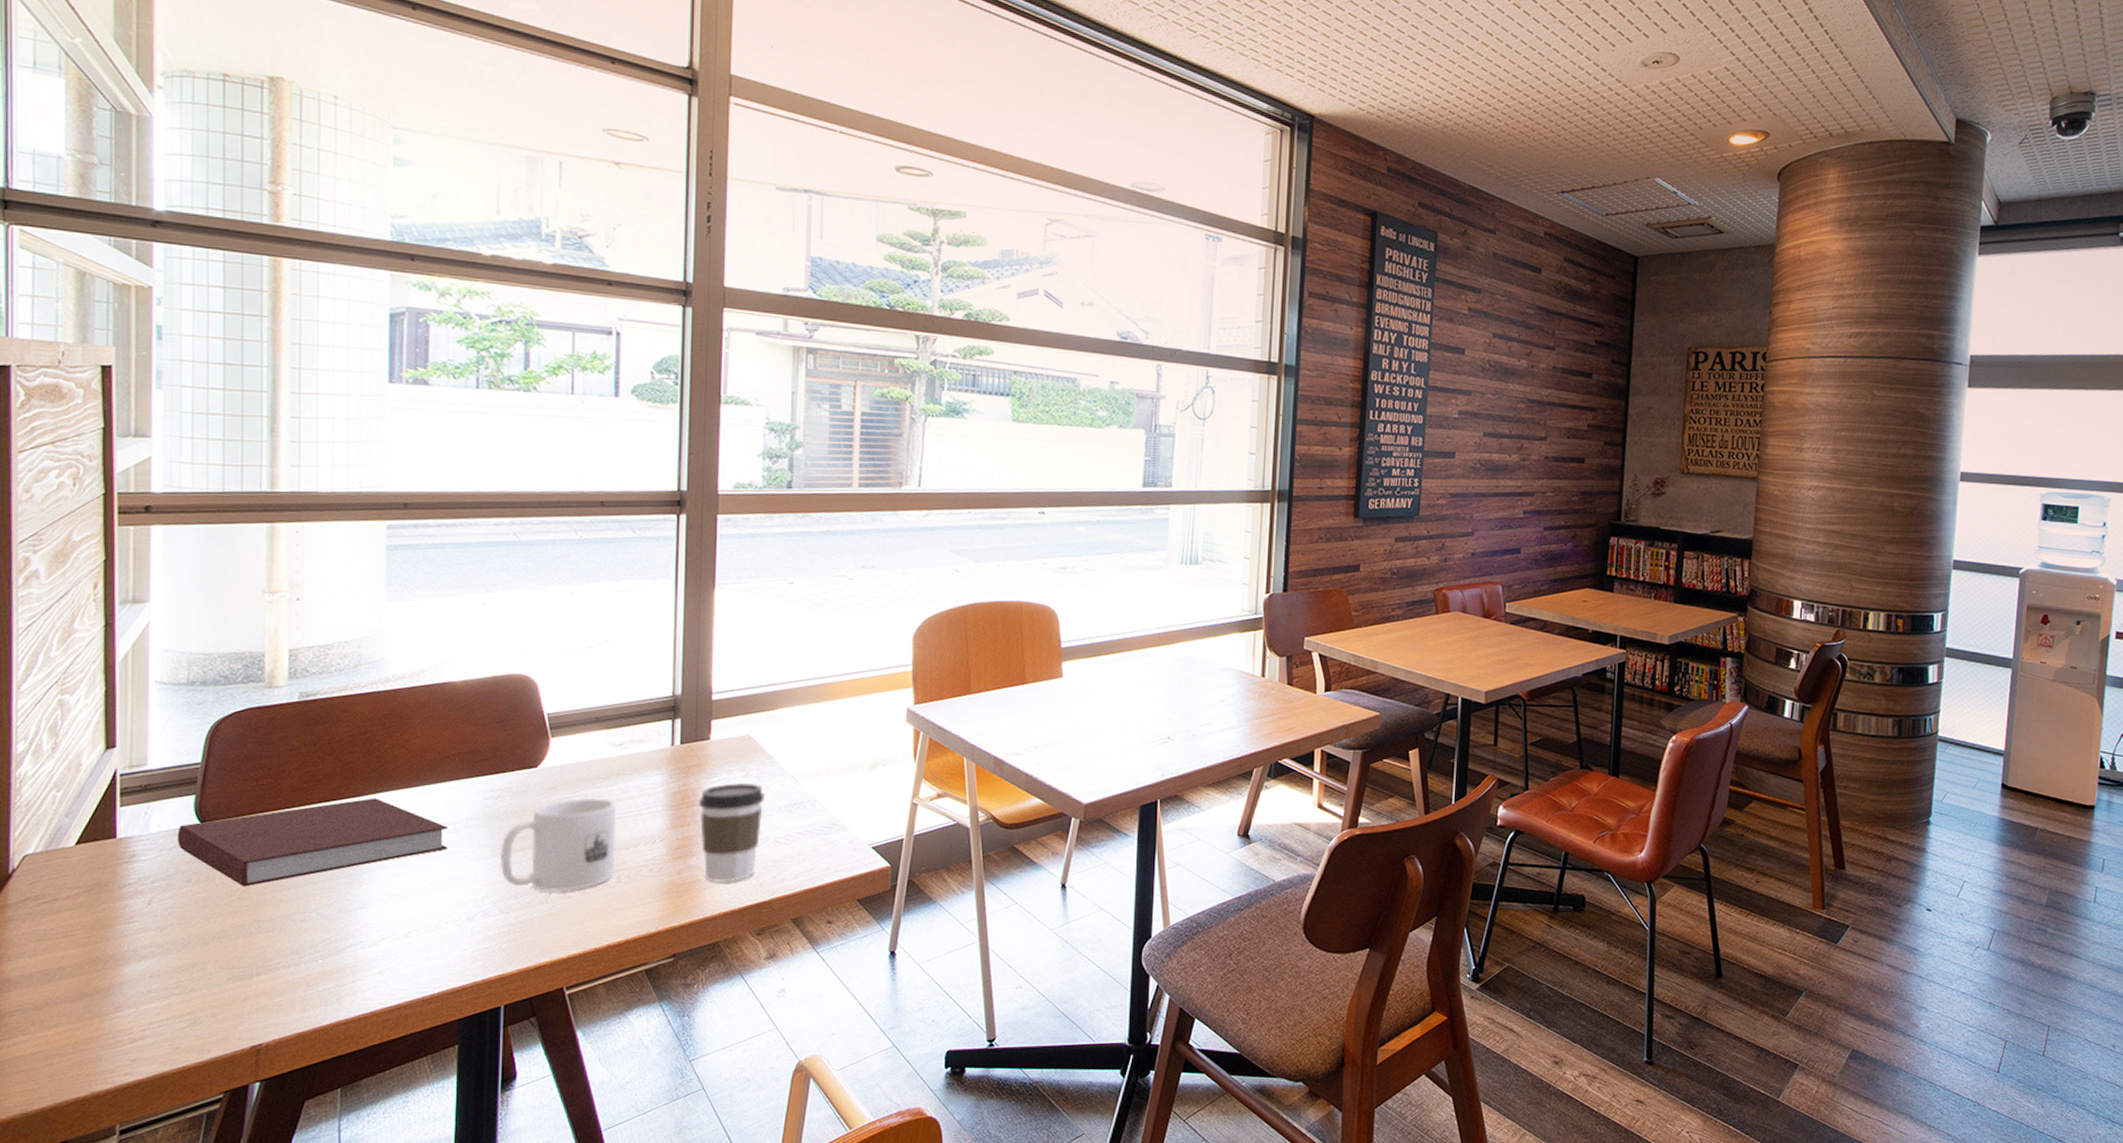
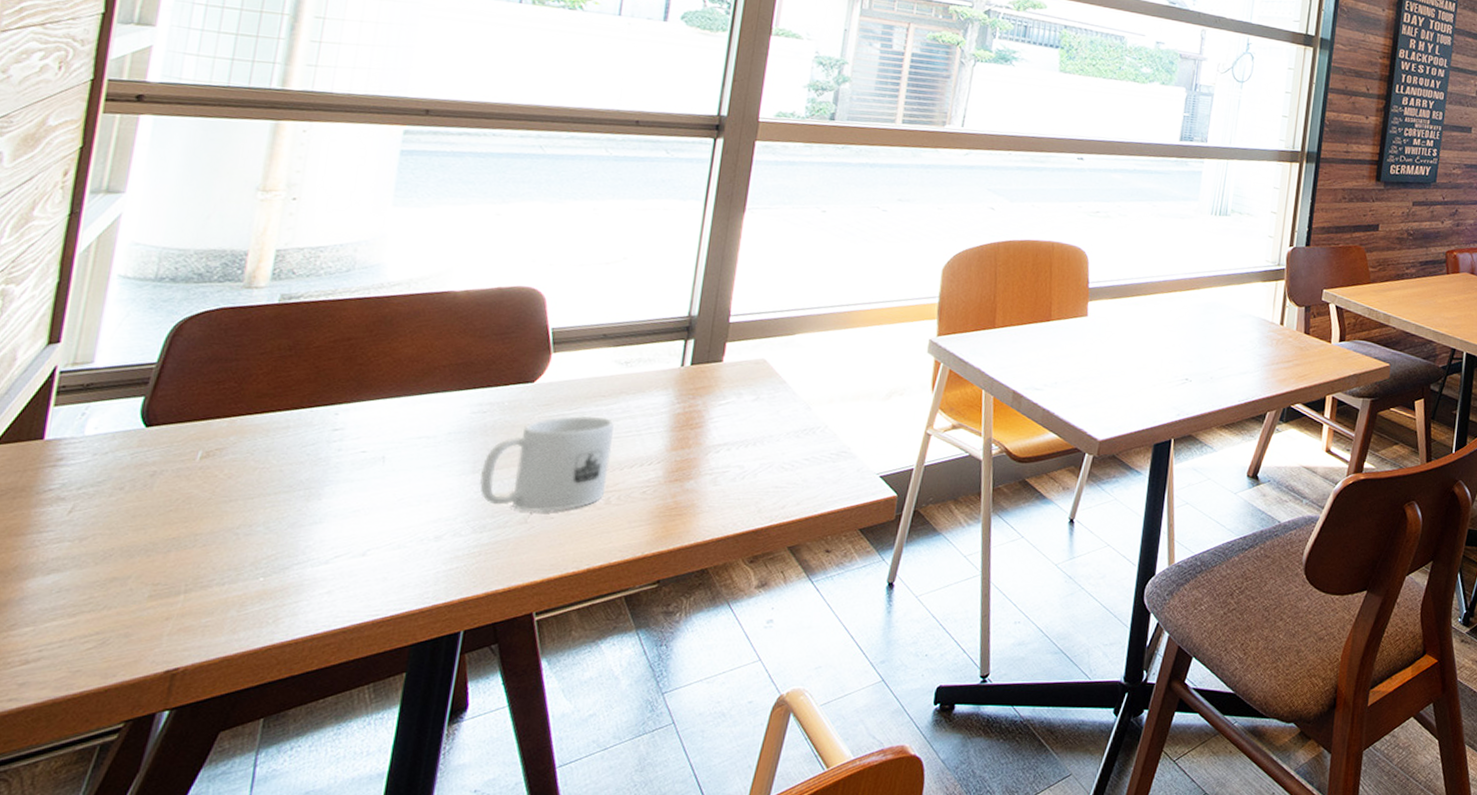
notebook: present [177,798,449,887] -> none [115,407,428,497]
coffee cup: present [698,783,766,883] -> none [700,406,775,508]

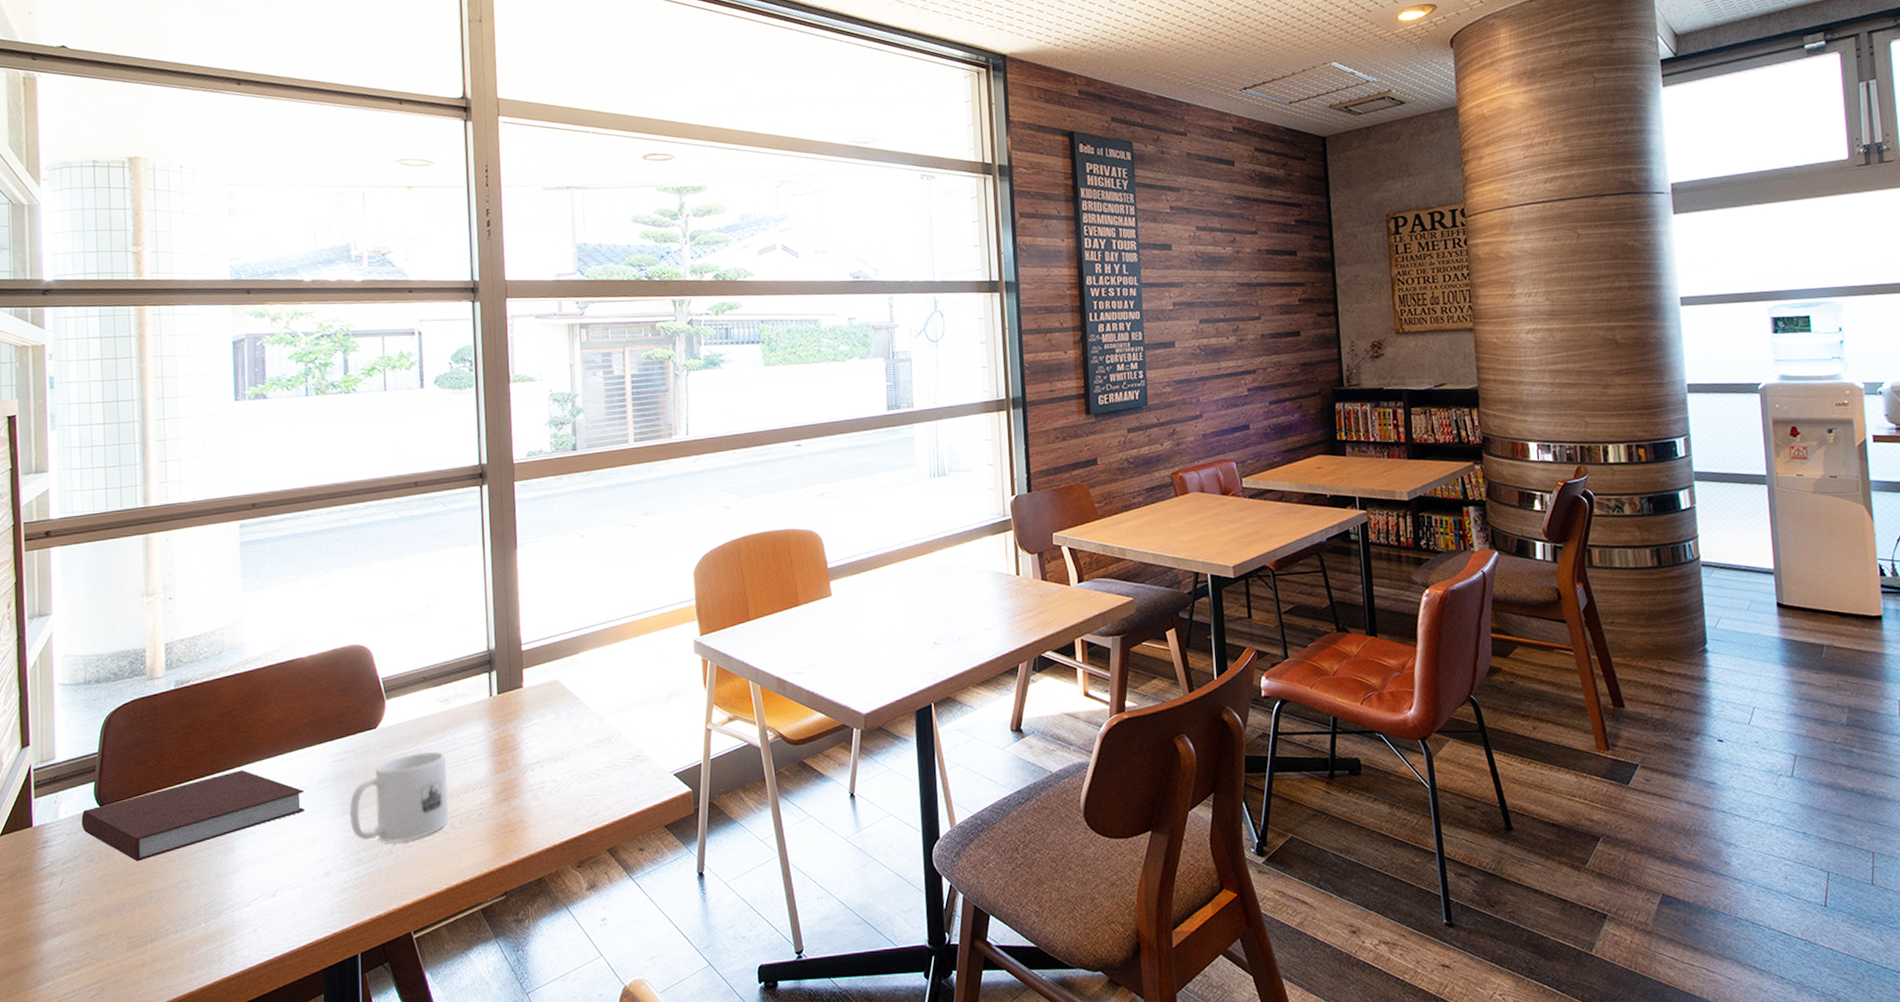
notebook: none [115,407,428,497] -> present [81,770,305,862]

